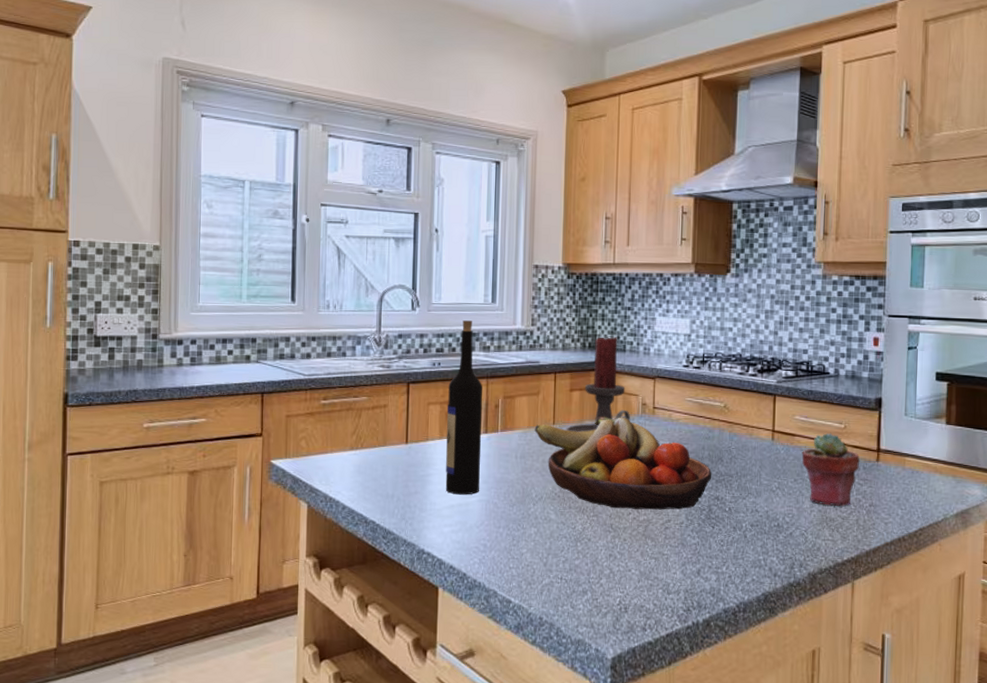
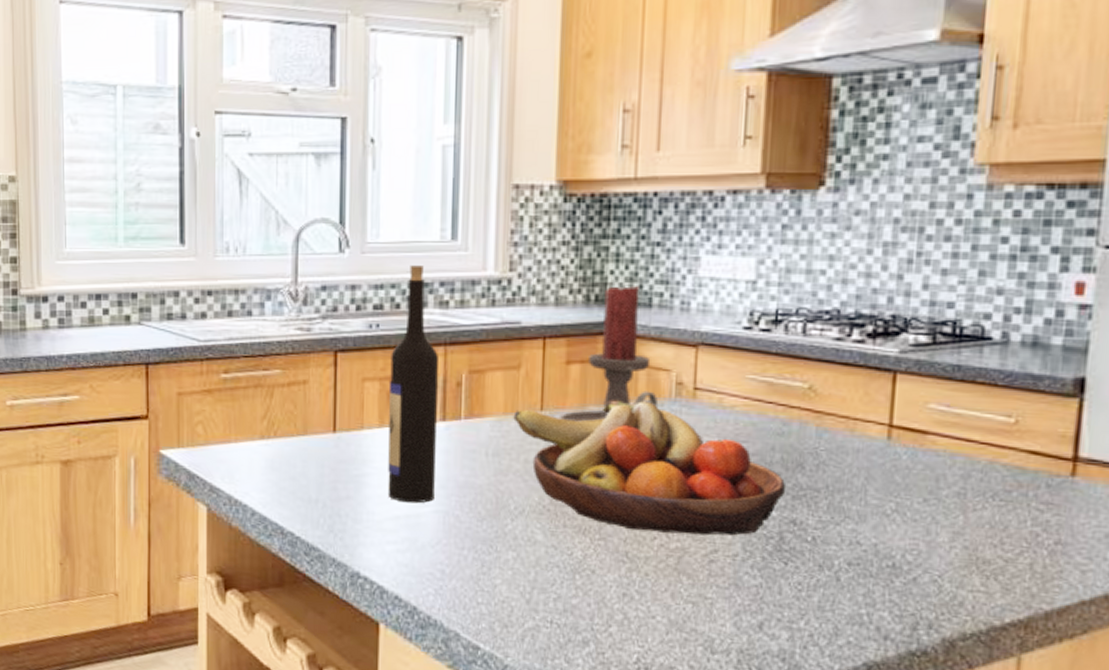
potted succulent: present [801,432,860,507] -> none [937,430,1042,542]

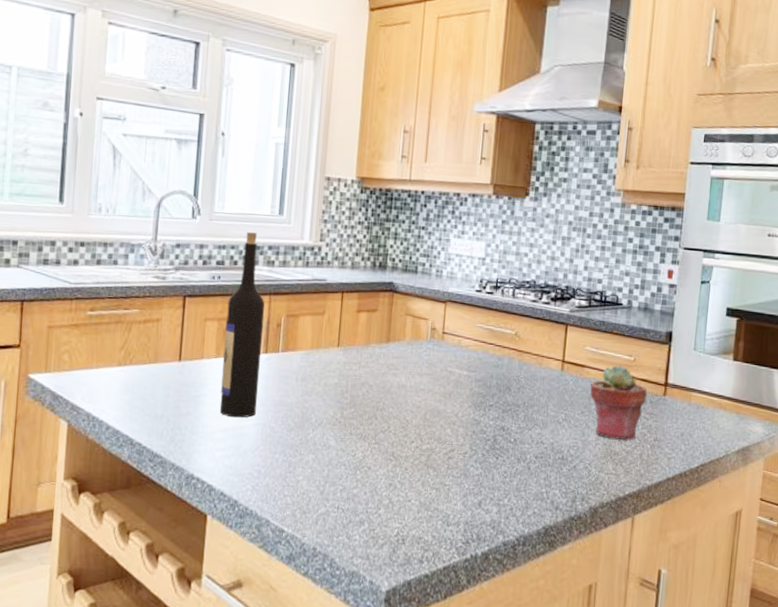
fruit bowl: present [513,400,786,536] -> none [317,340,499,439]
candle holder: present [558,284,659,422] -> none [350,256,419,356]
potted succulent: none [937,430,1042,542] -> present [589,365,648,440]

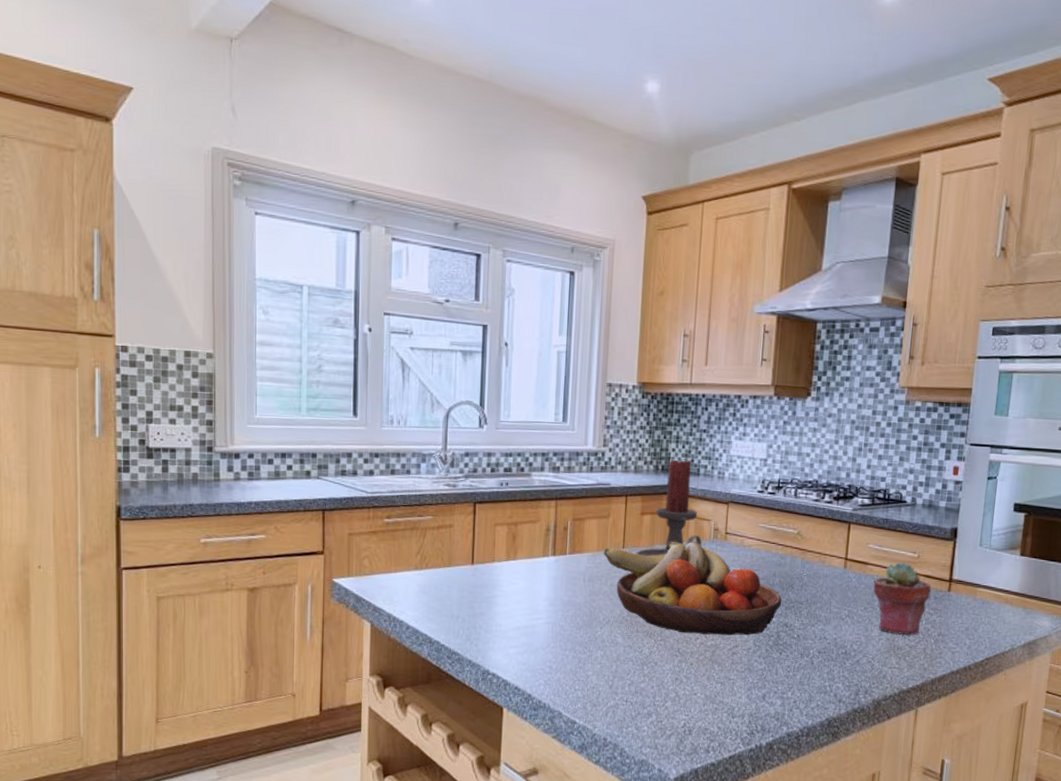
wine bottle: present [219,232,265,418] -> none [511,439,552,617]
fruit bowl: none [317,340,499,439] -> present [603,541,782,636]
candle holder: none [350,256,419,356] -> present [635,459,702,557]

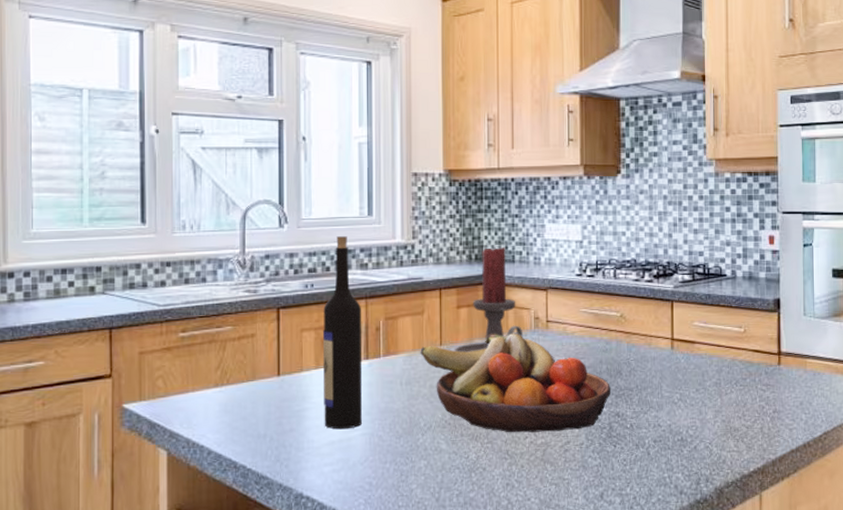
wine bottle: none [511,439,552,617] -> present [322,236,362,430]
potted succulent: present [872,562,932,635] -> none [702,337,762,416]

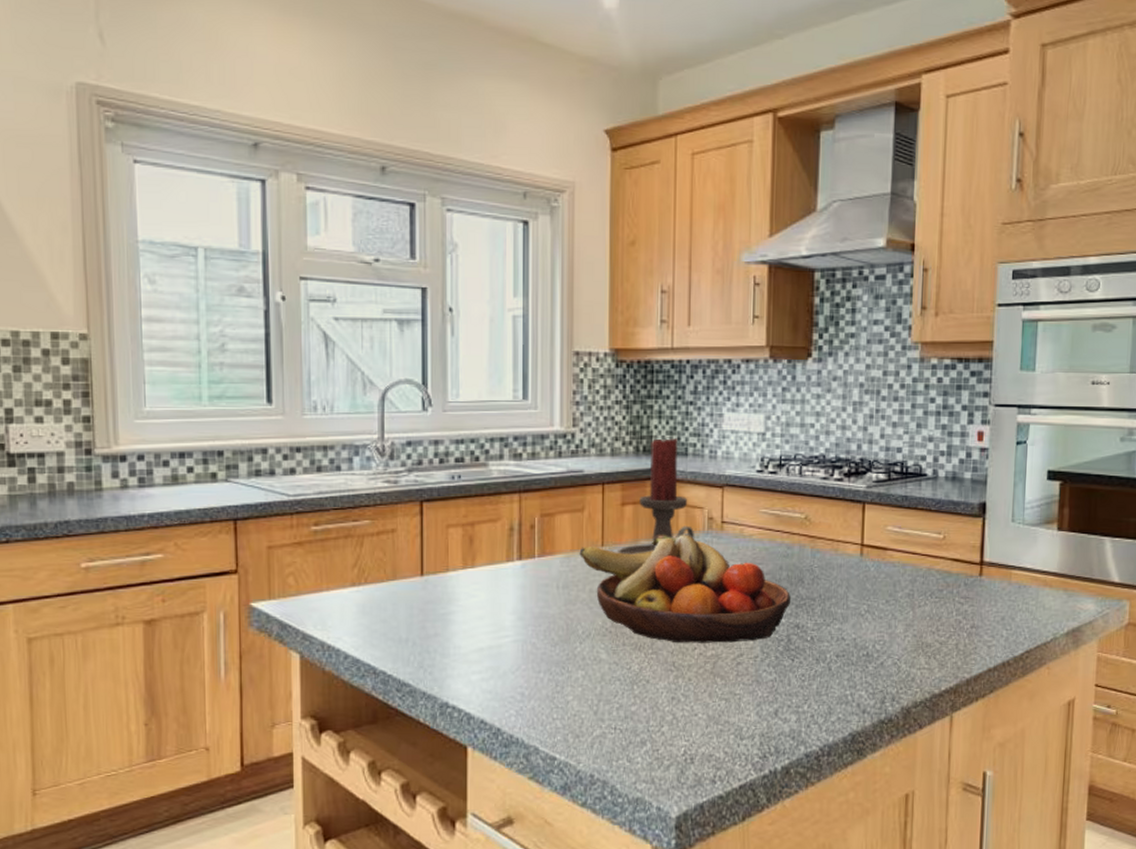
wine bottle: present [322,236,362,430] -> none [470,422,515,635]

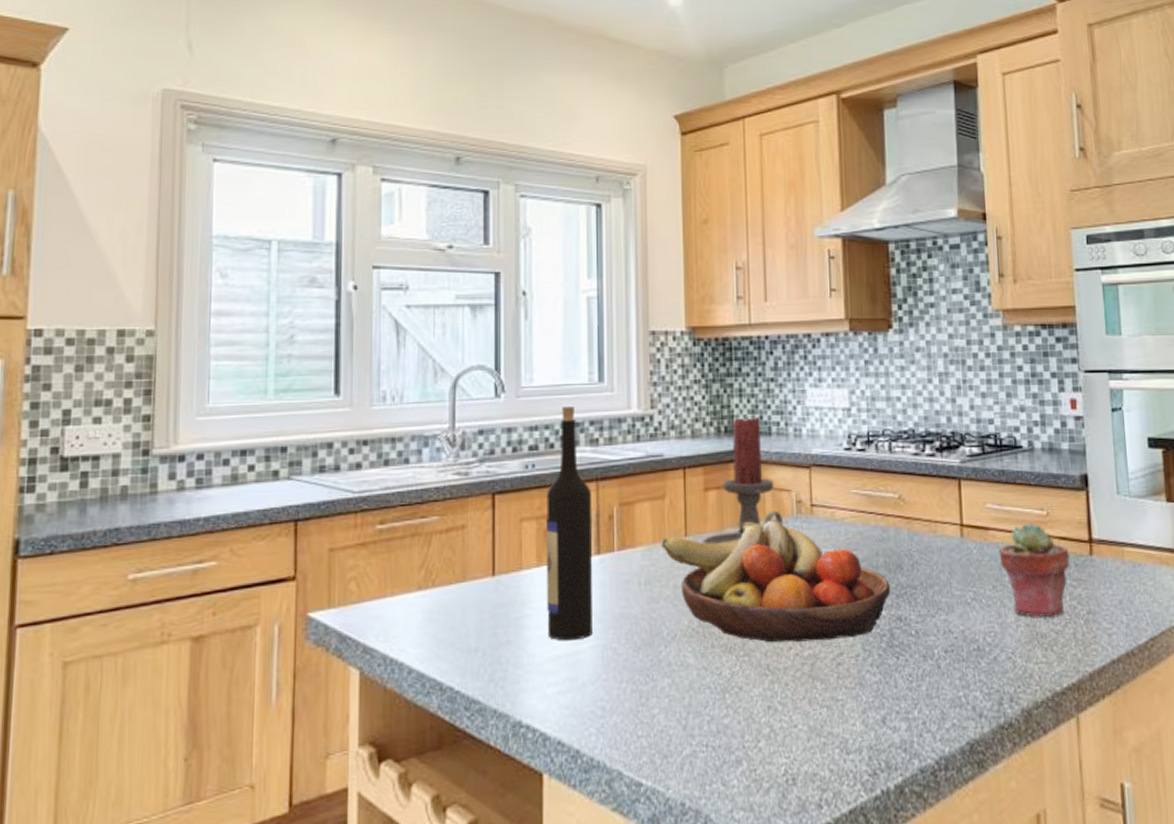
wine bottle: none [470,422,515,635] -> present [545,407,593,641]
potted succulent: none [894,544,961,630] -> present [998,522,1070,618]

